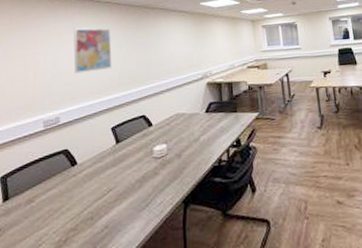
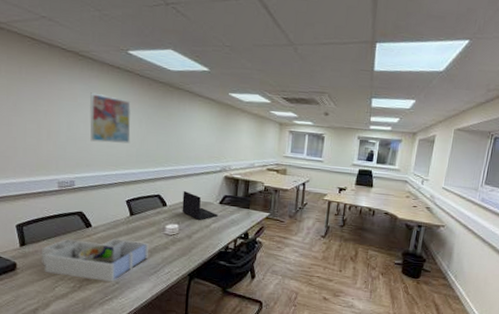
desk organizer: none [25,171,137,230] -> present [42,238,149,283]
laptop: none [167,106,207,136] -> present [182,191,219,221]

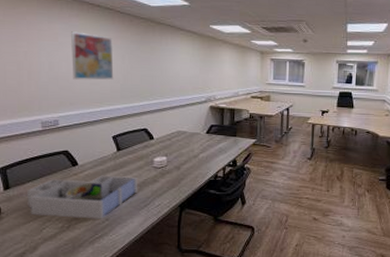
laptop: present [182,191,219,221] -> none [169,123,206,152]

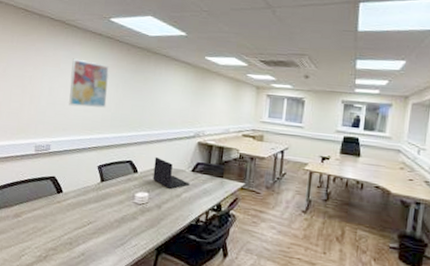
desk organizer: present [27,175,137,220] -> none [12,204,117,254]
laptop: none [169,123,206,152] -> present [153,157,191,190]

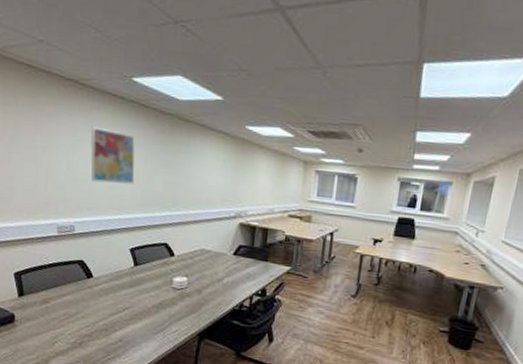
laptop: present [153,157,191,190] -> none [191,239,233,274]

